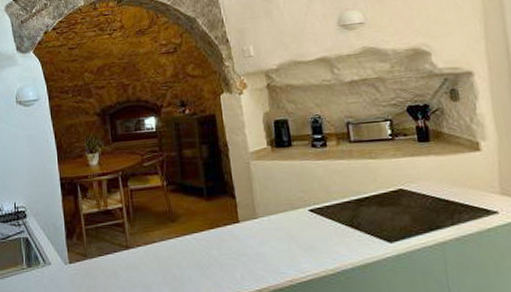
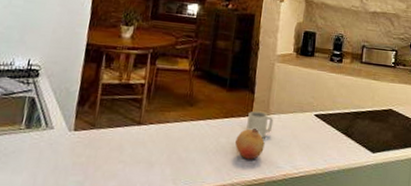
fruit: none [228,234,261,269] -> present [235,127,265,159]
cup: none [234,216,265,245] -> present [246,110,274,139]

